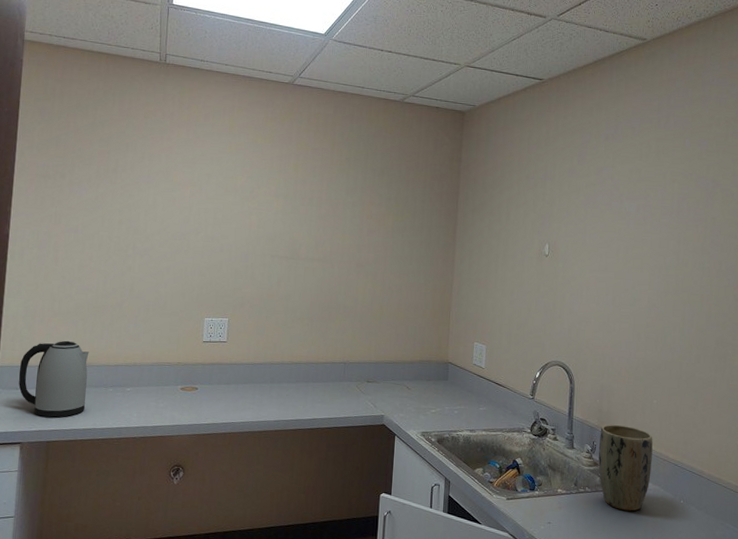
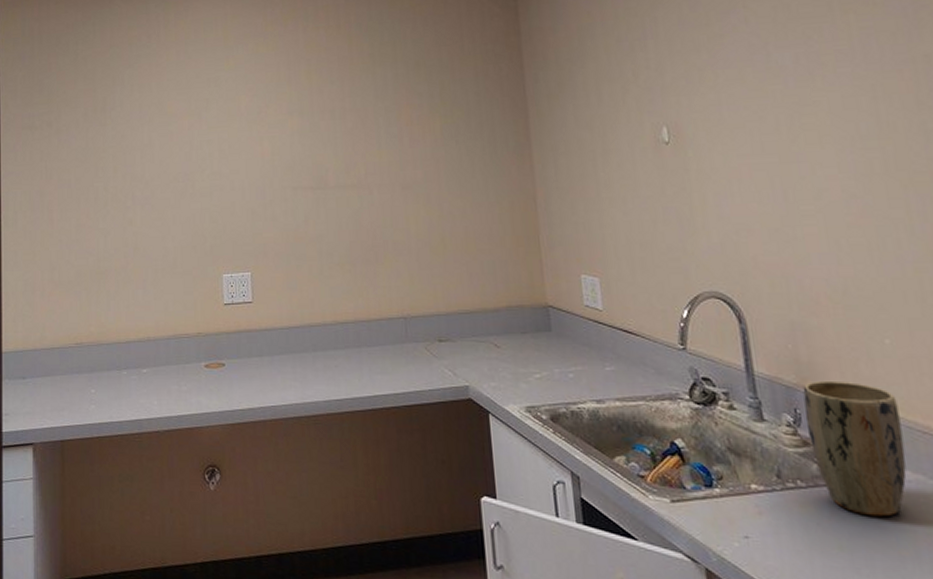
kettle: present [18,340,89,418] -> none [24,316,99,411]

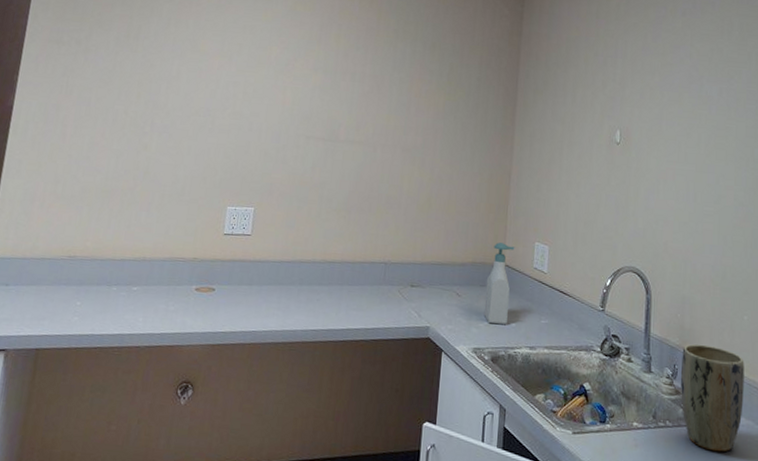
soap bottle: none [528,280,563,377] -> present [483,242,515,324]

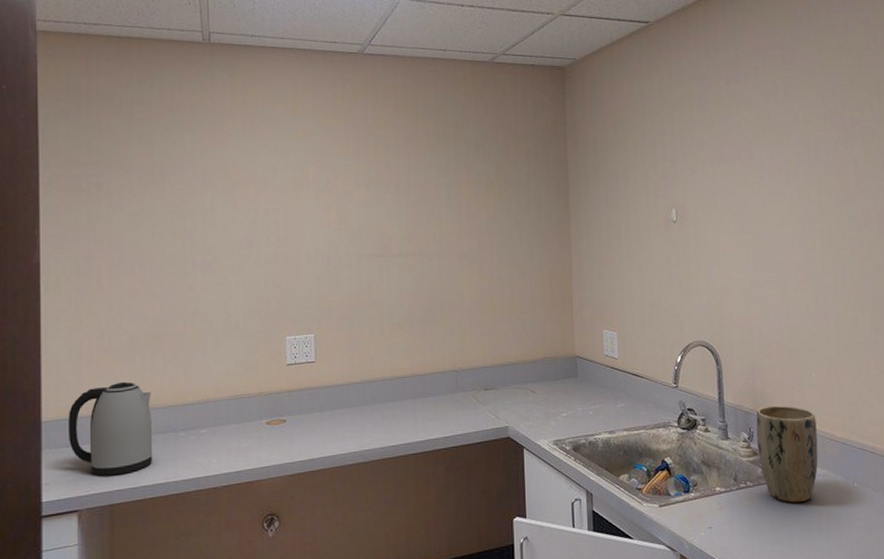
kettle: none [9,229,93,321] -> present [68,381,153,476]
soap bottle: present [483,242,515,324] -> none [559,335,584,415]

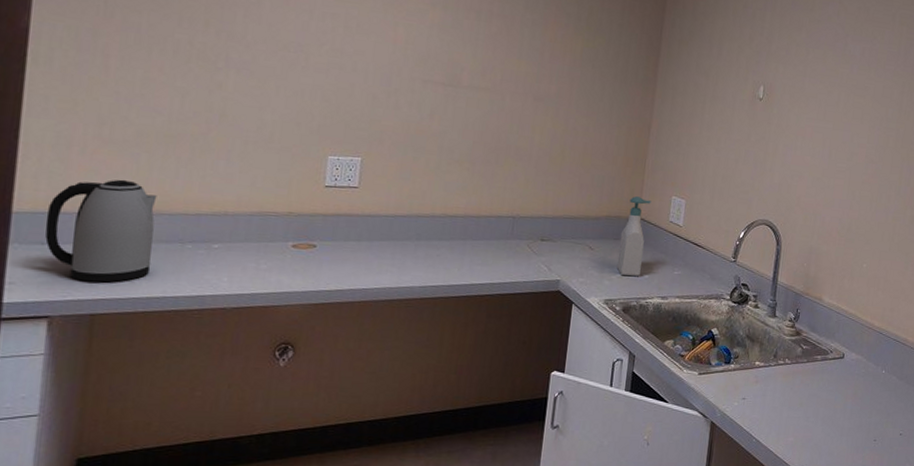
soap bottle: none [559,335,584,415] -> present [616,196,652,276]
plant pot: present [756,405,818,503] -> none [800,290,860,383]

